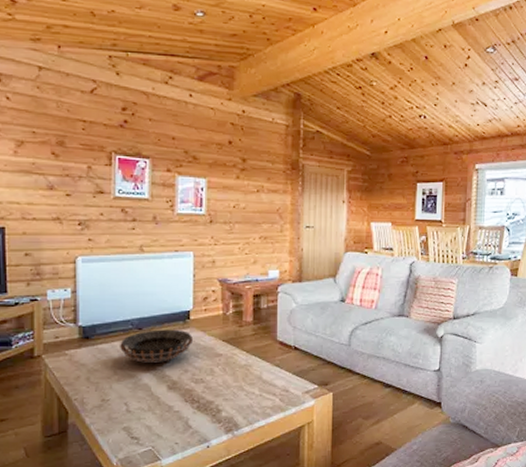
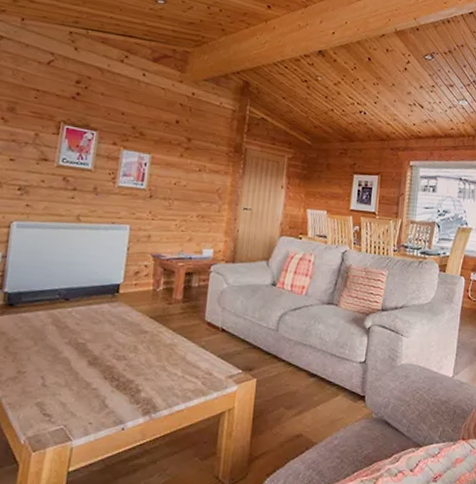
decorative bowl: present [120,329,194,363] -> none [44,301,121,336]

